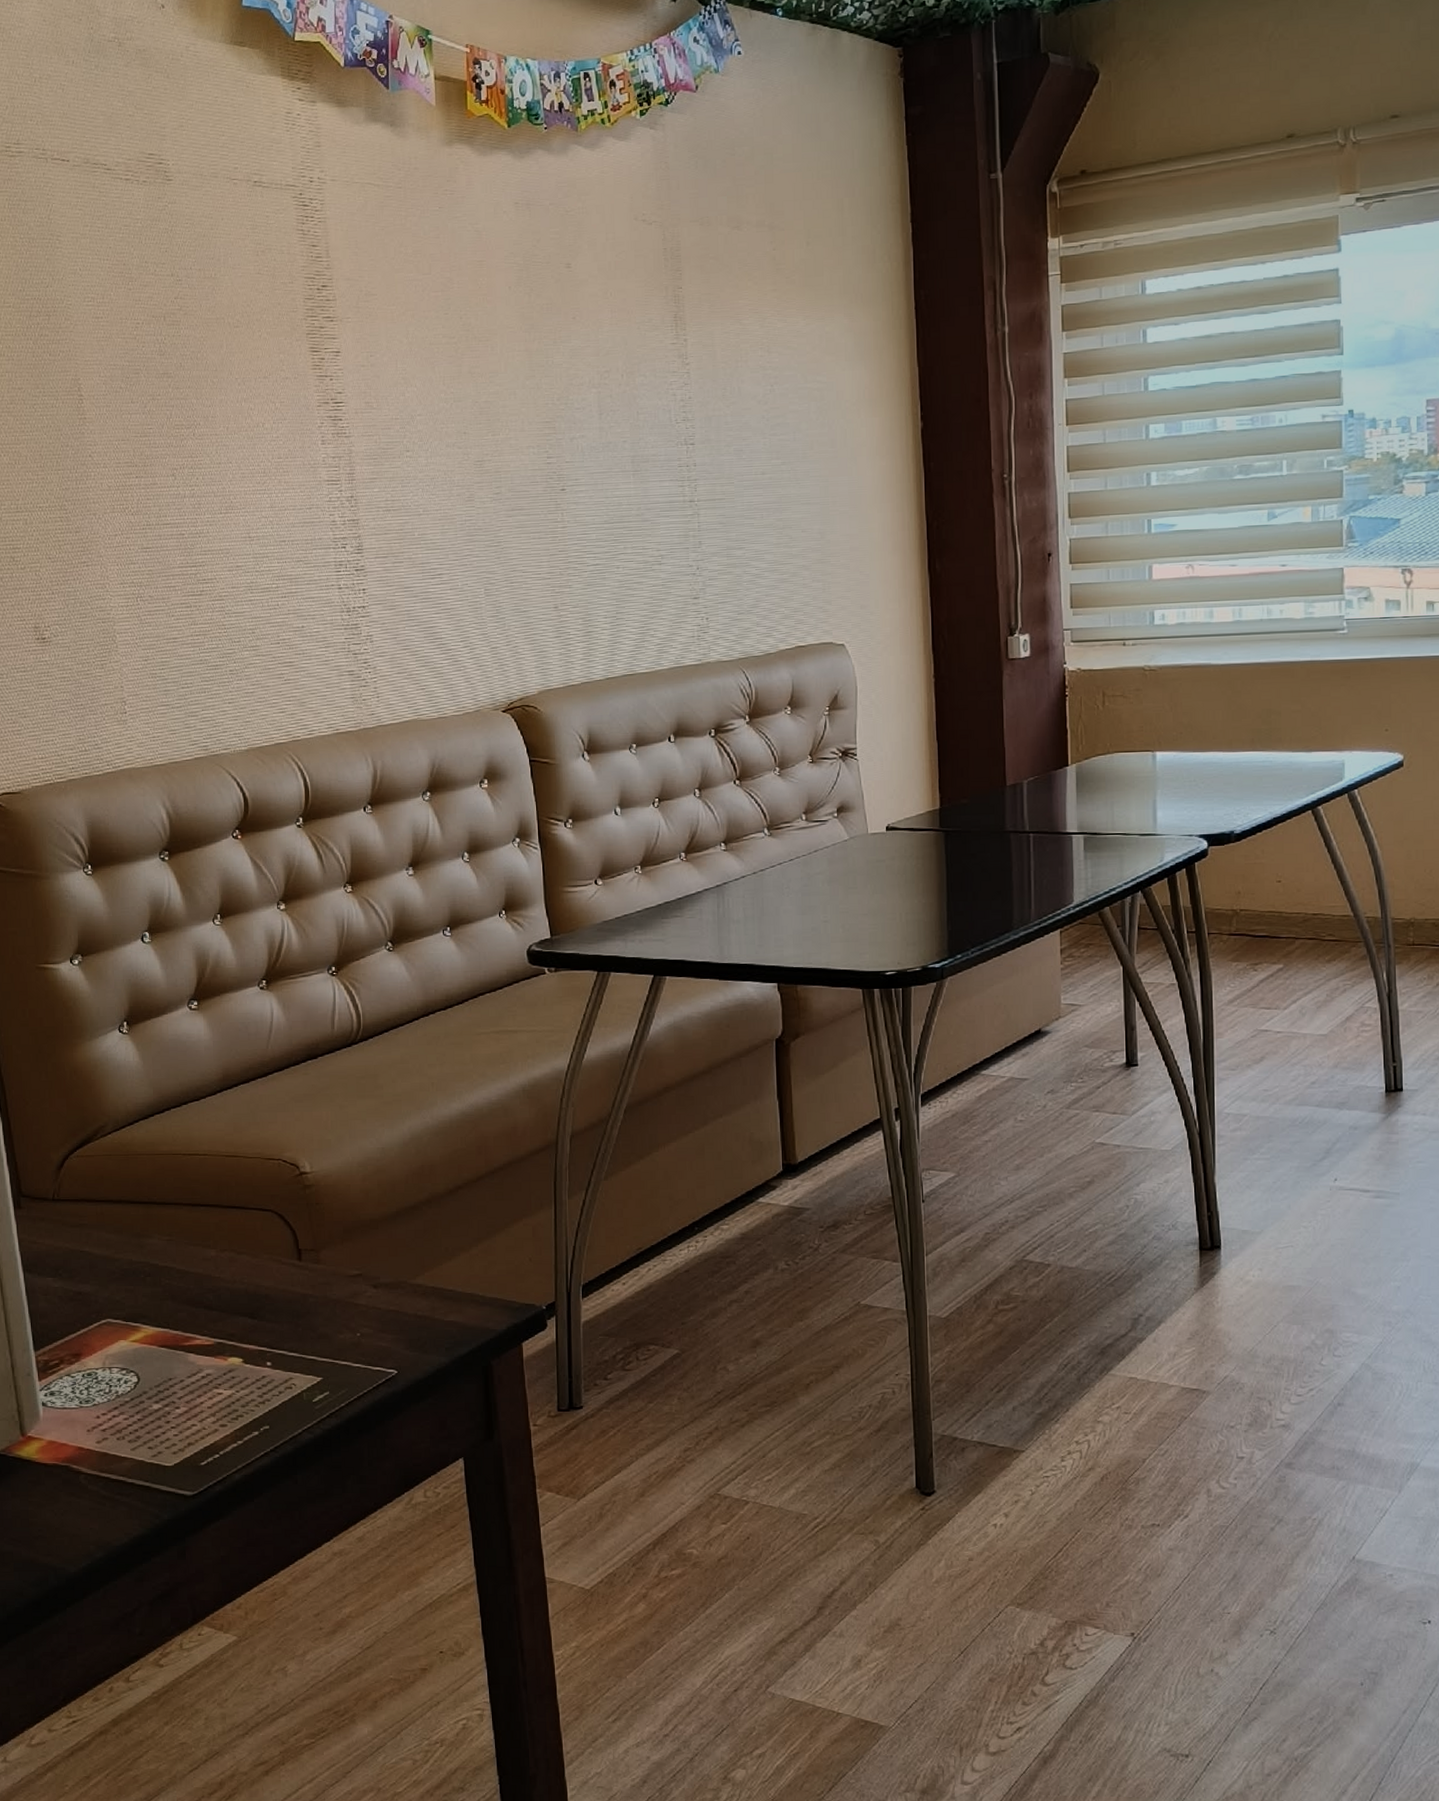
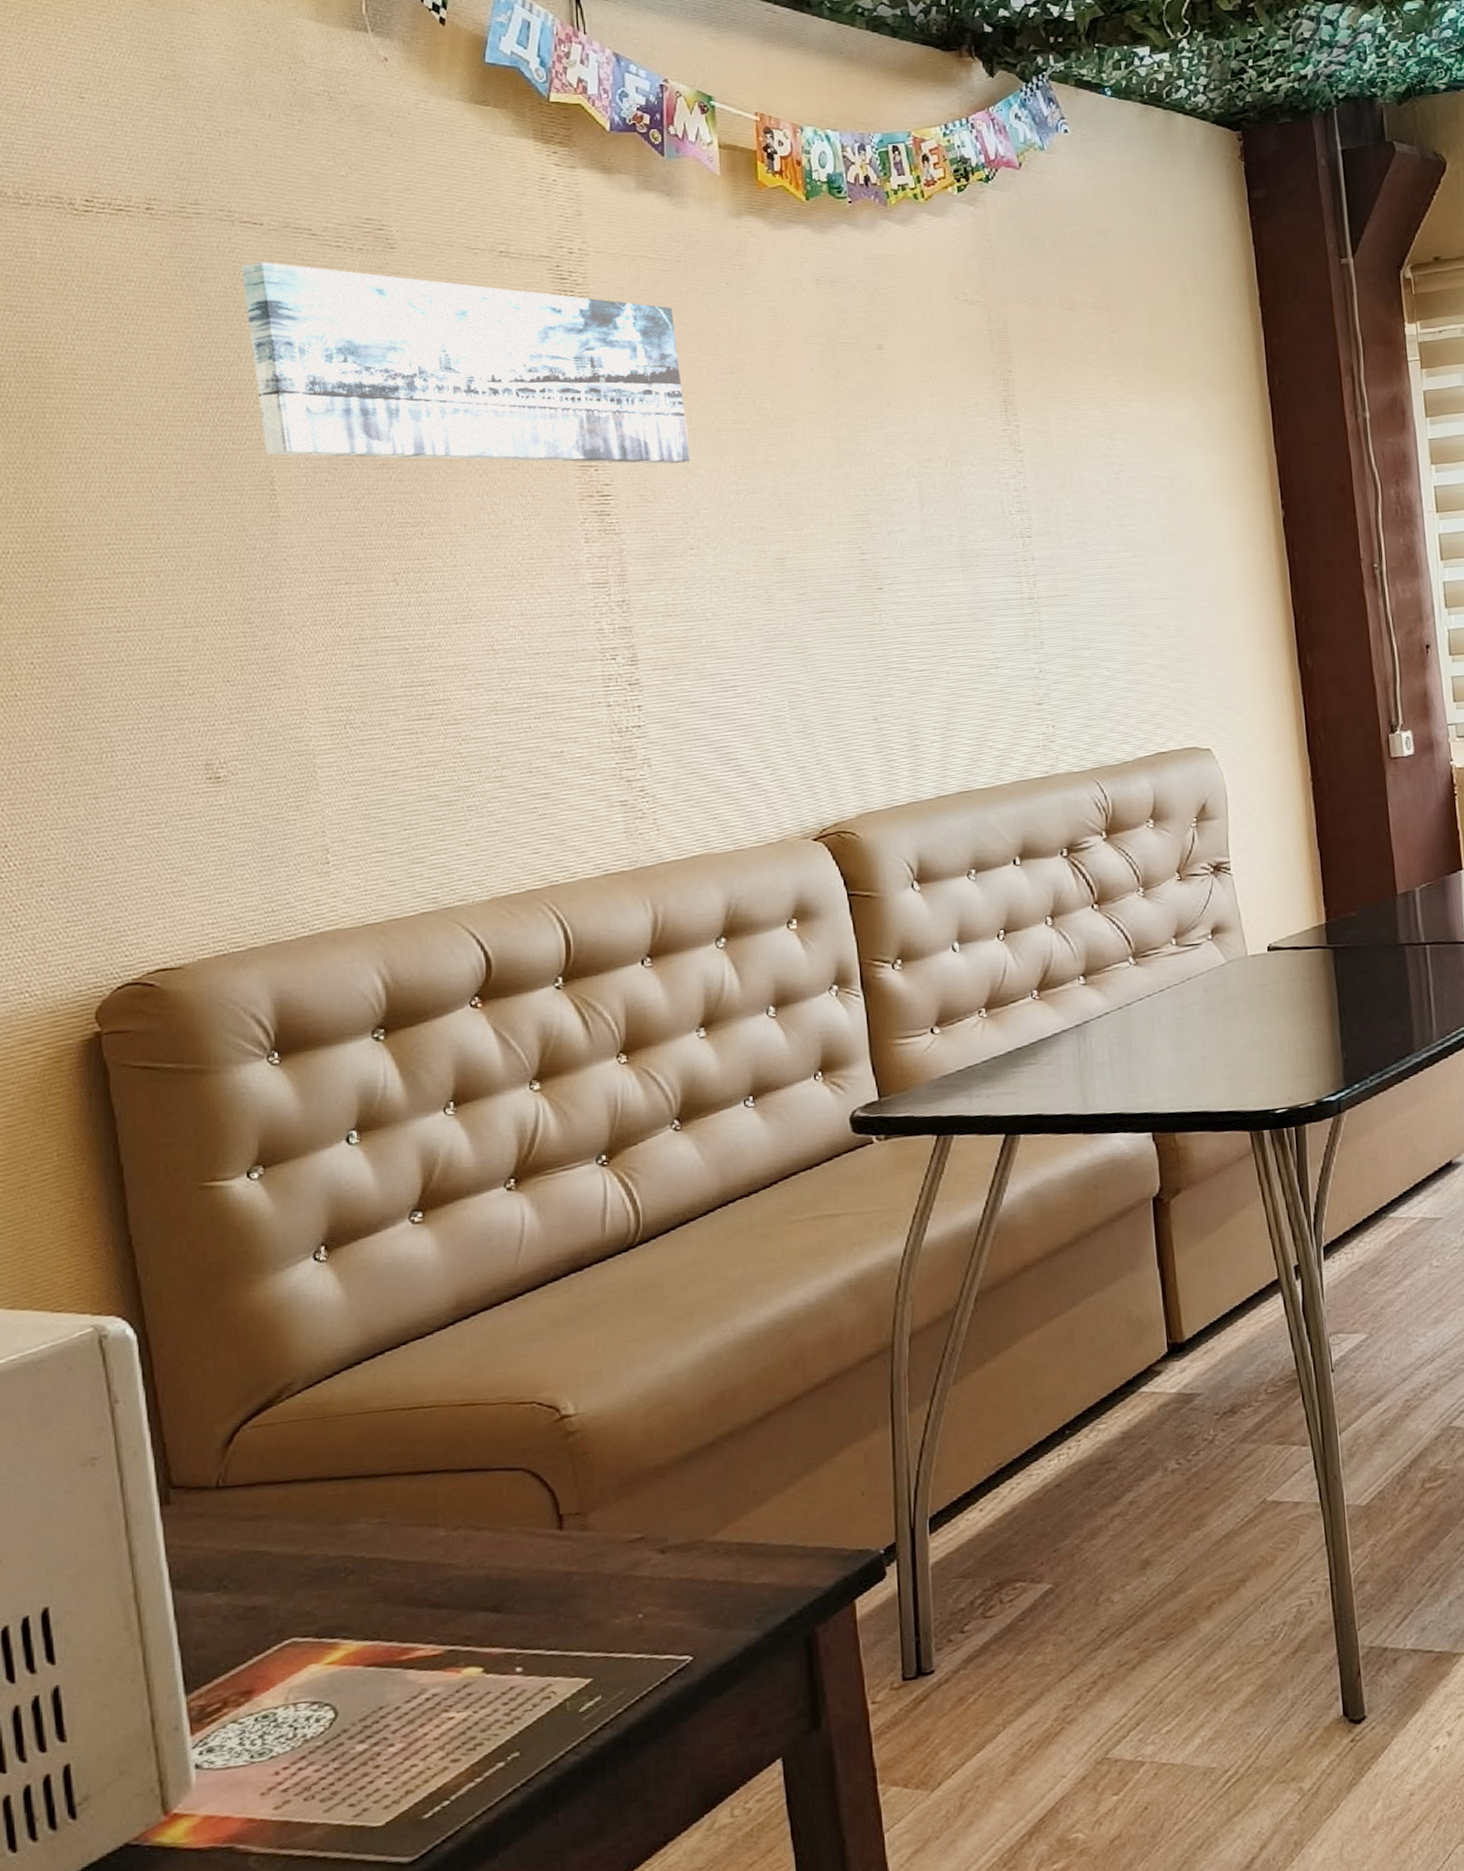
wall art: none [53,194,408,375] -> present [241,261,691,464]

